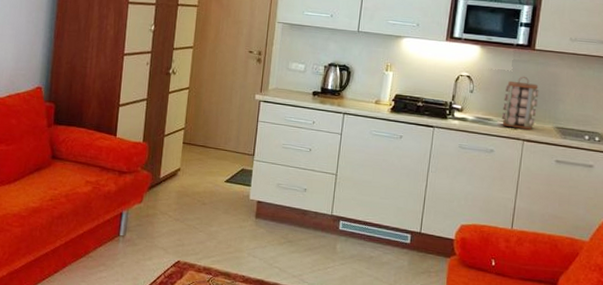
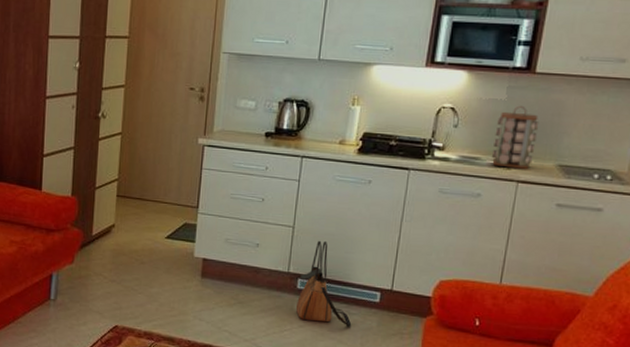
tote bag: none [337,187,386,264] -> present [295,240,351,326]

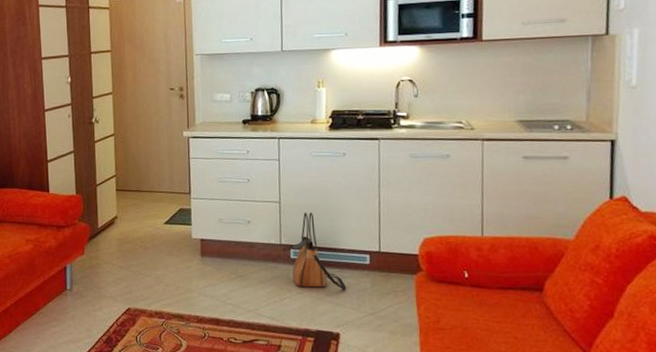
spice rack: present [491,105,539,169] -> none [453,71,494,129]

